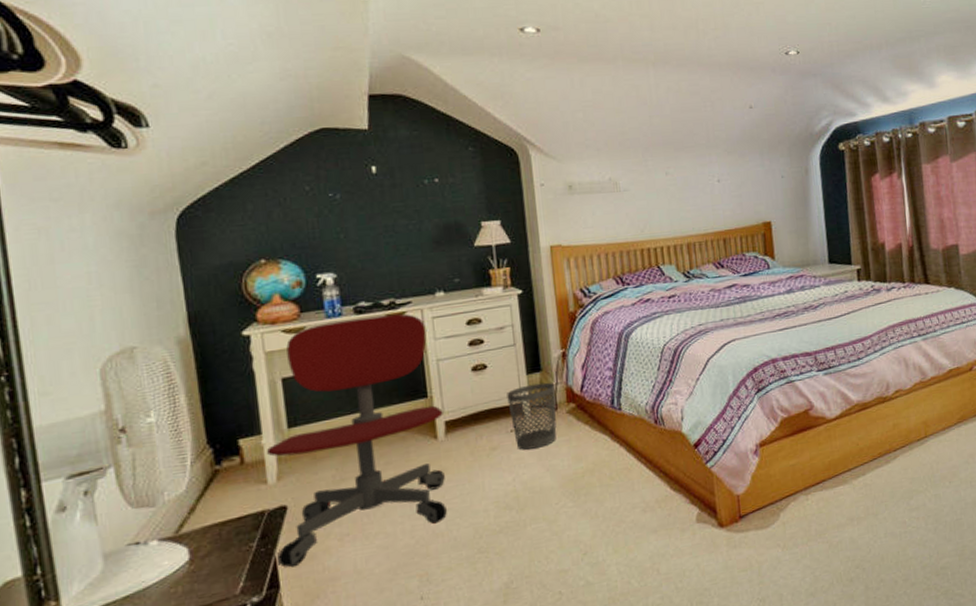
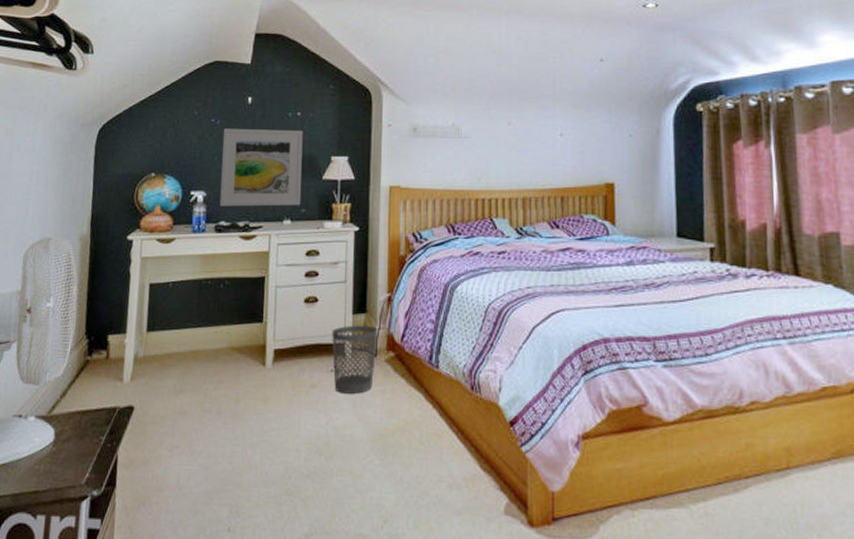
office chair: present [266,313,447,568] -> none [118,236,274,469]
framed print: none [345,197,453,287] -> present [219,128,303,207]

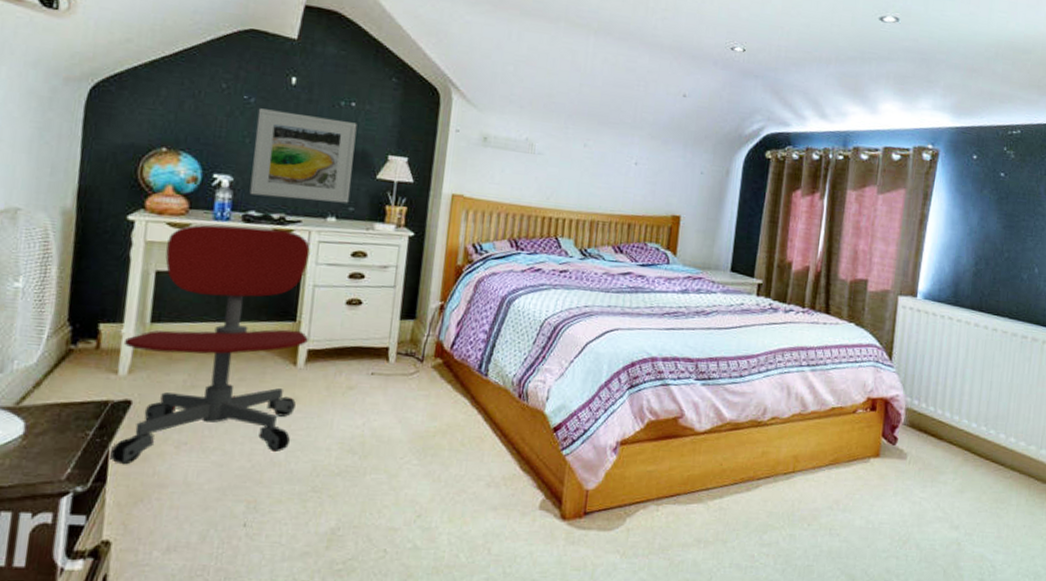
office chair: none [118,236,274,469] -> present [110,224,310,465]
wastebasket: present [332,325,378,394] -> none [374,330,427,397]

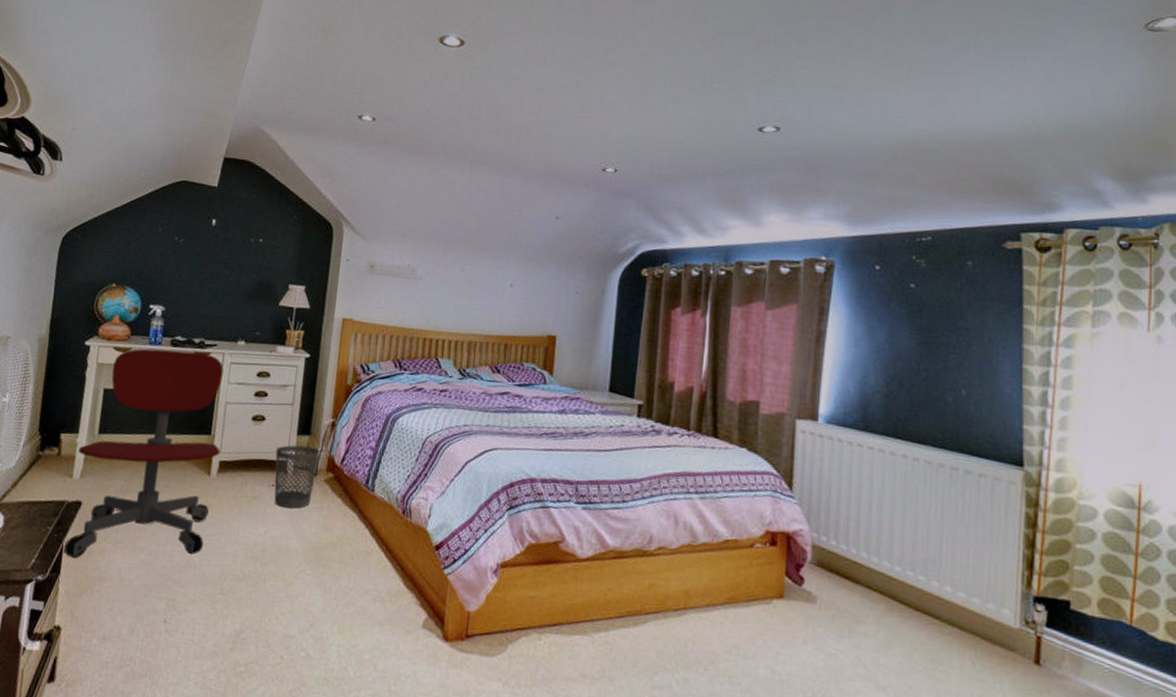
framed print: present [249,108,357,204] -> none [177,247,264,329]
wastebasket: none [374,330,427,397] -> present [274,445,320,509]

